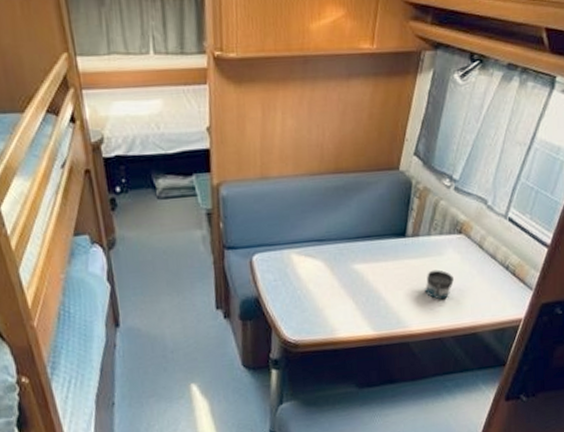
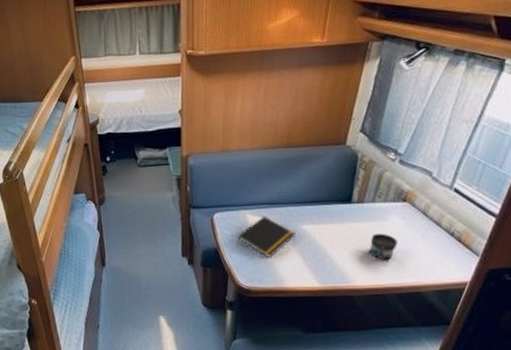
notepad: none [280,255,347,304] -> present [236,215,295,258]

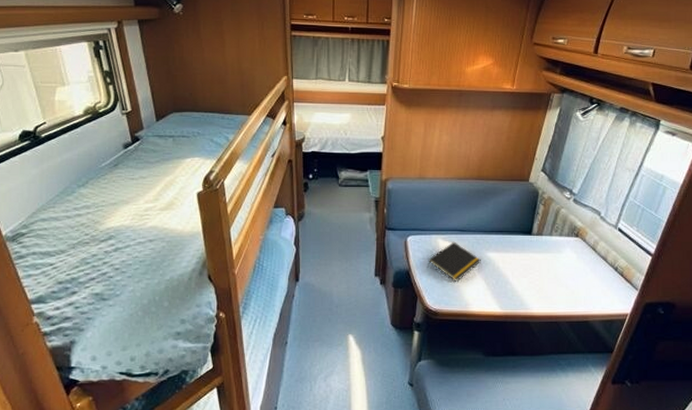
mug: present [369,233,397,260] -> none [545,264,570,289]

